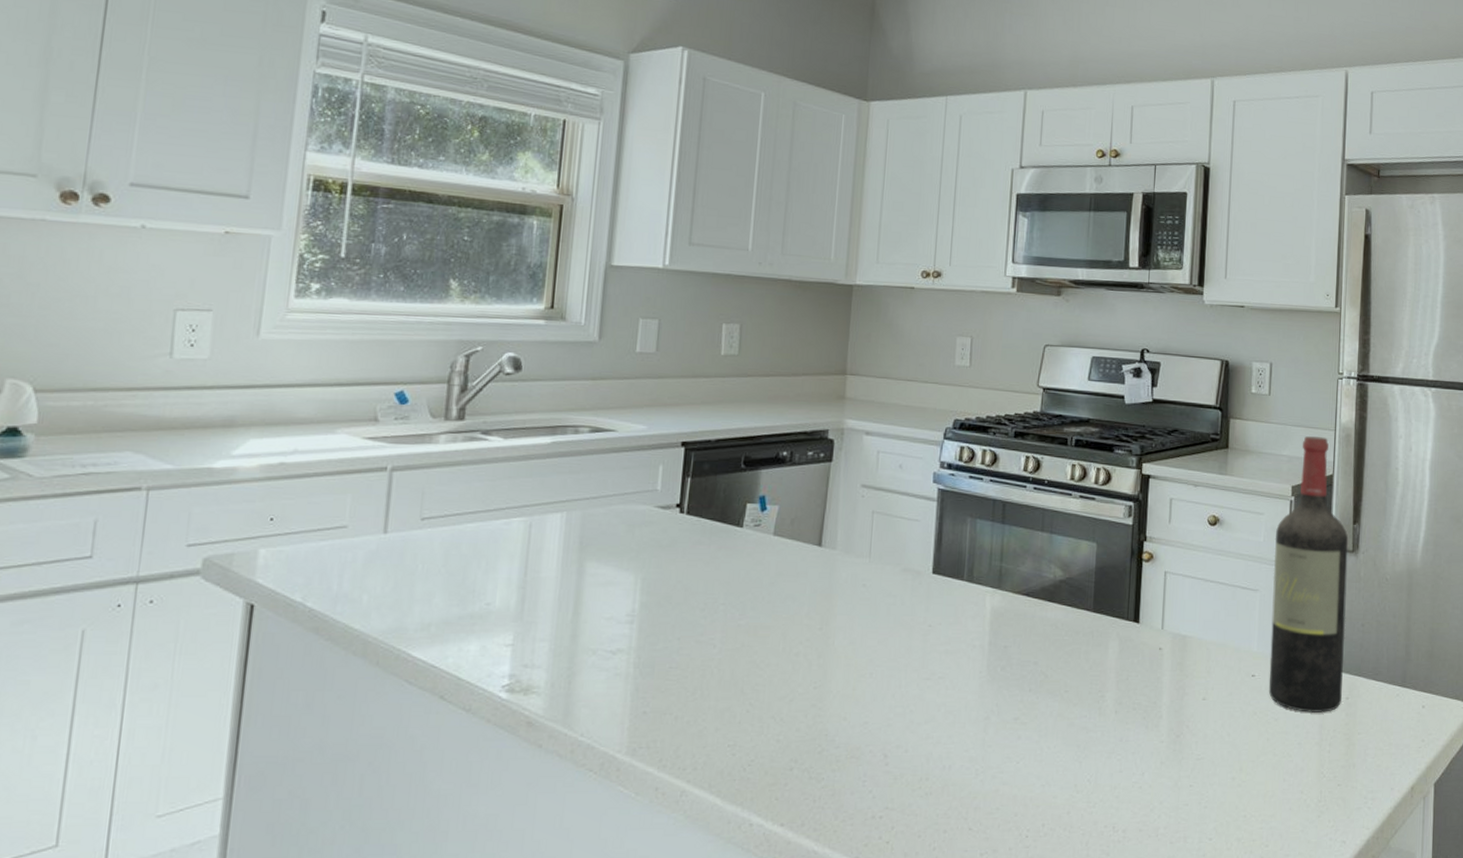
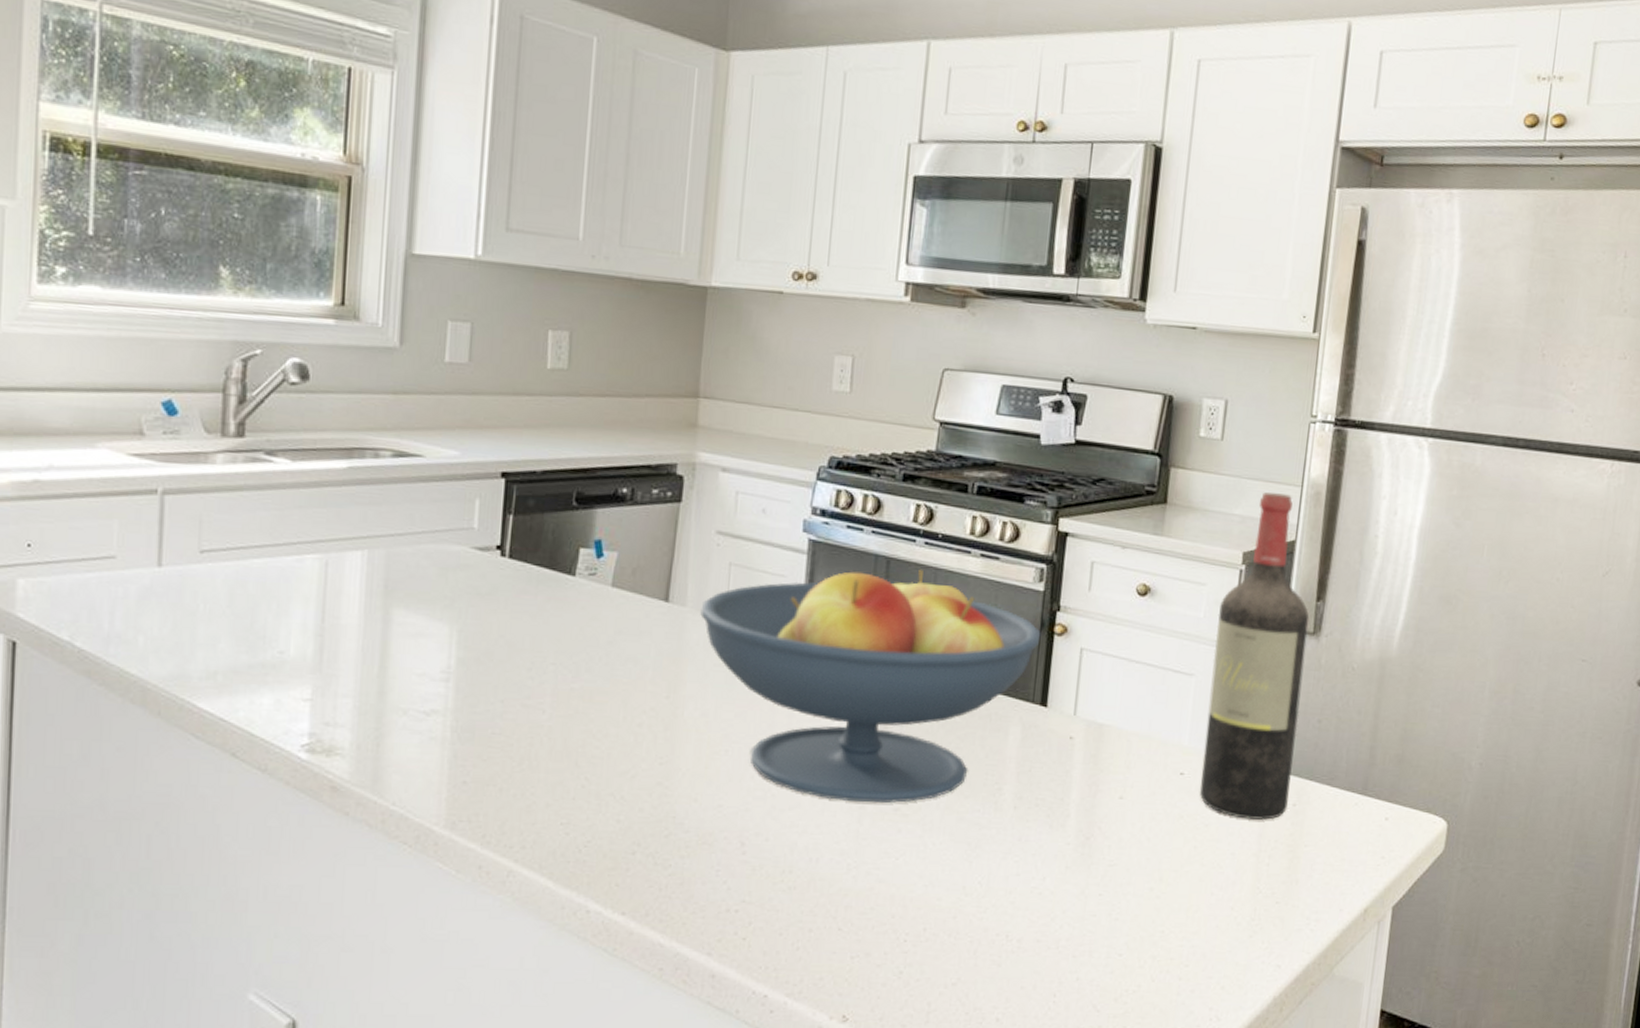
fruit bowl: none [848,510,1132,714] -> present [700,569,1041,804]

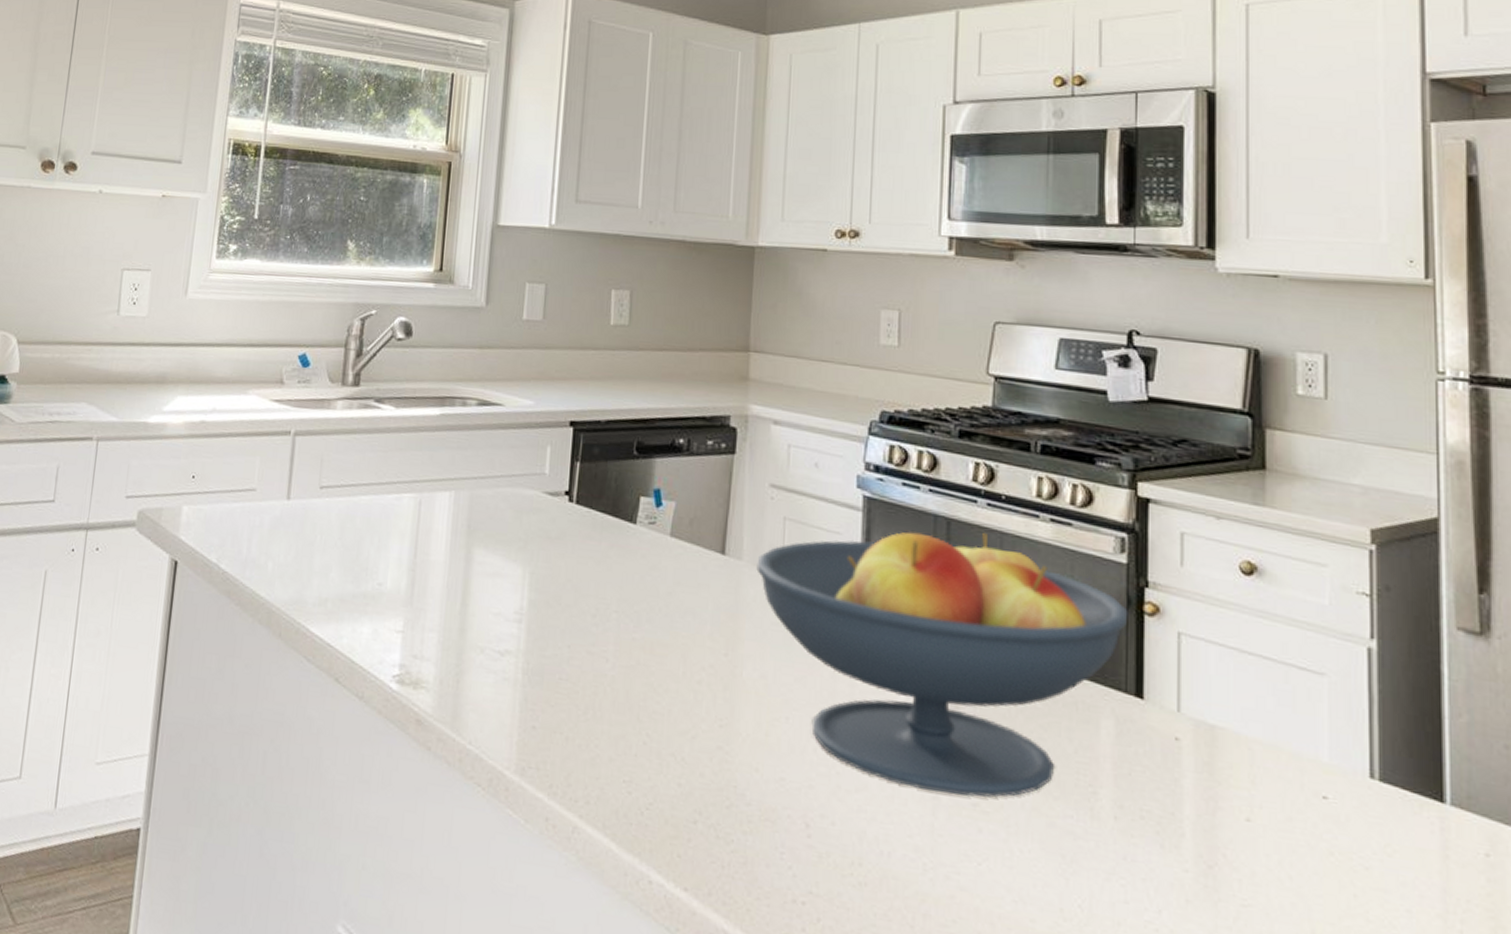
wine bottle: present [1199,492,1310,820] -> none [1347,460,1477,872]

